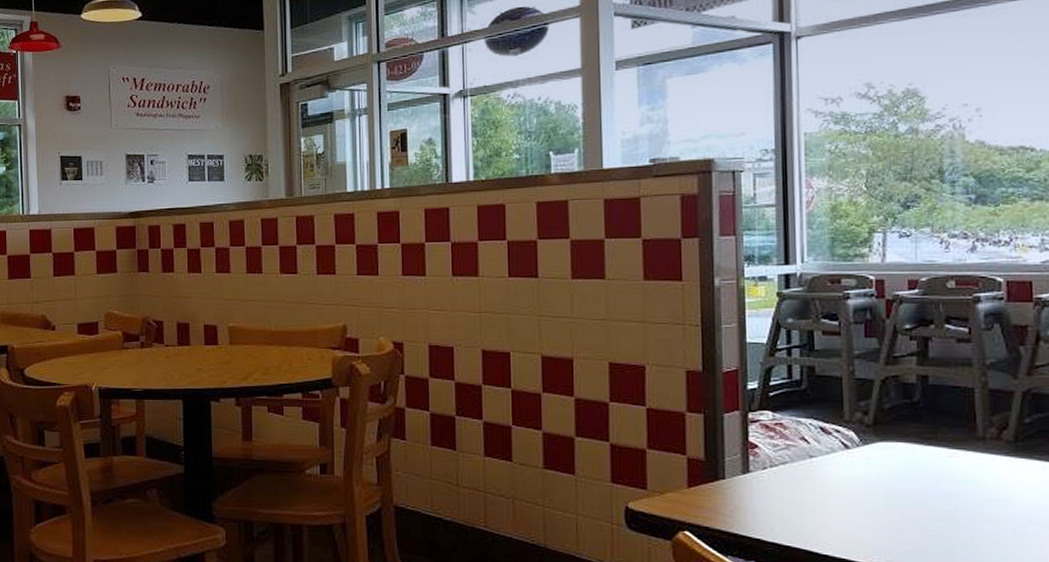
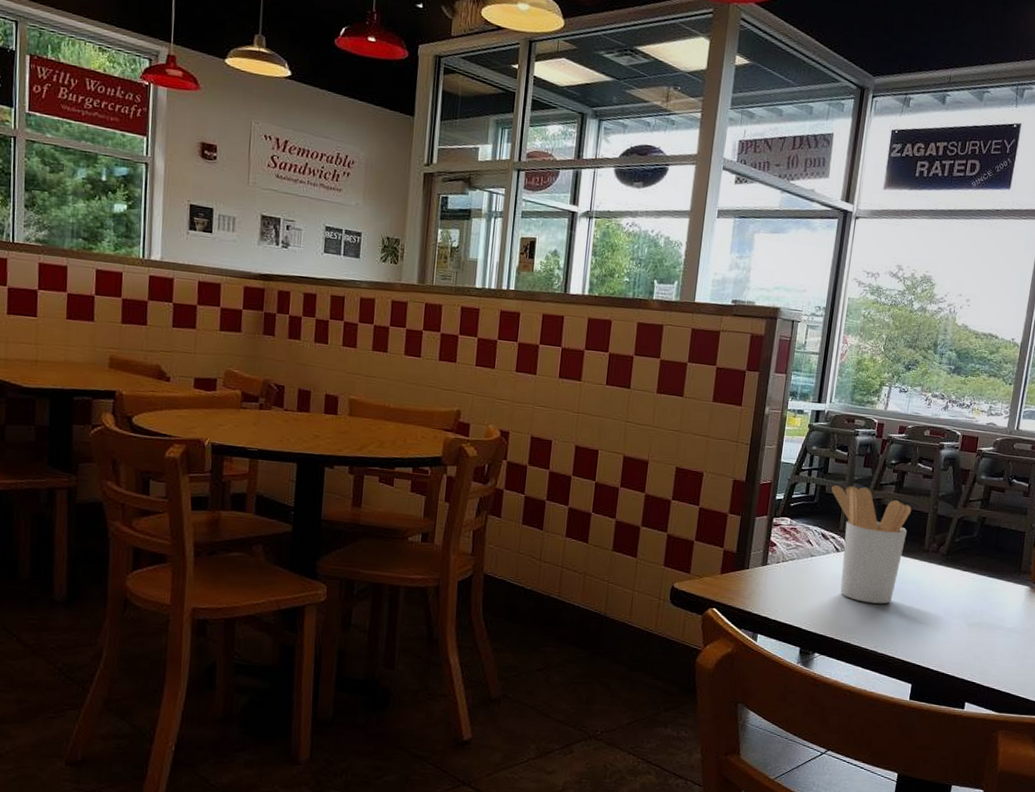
utensil holder: none [823,363,948,514] -> present [831,484,912,604]

